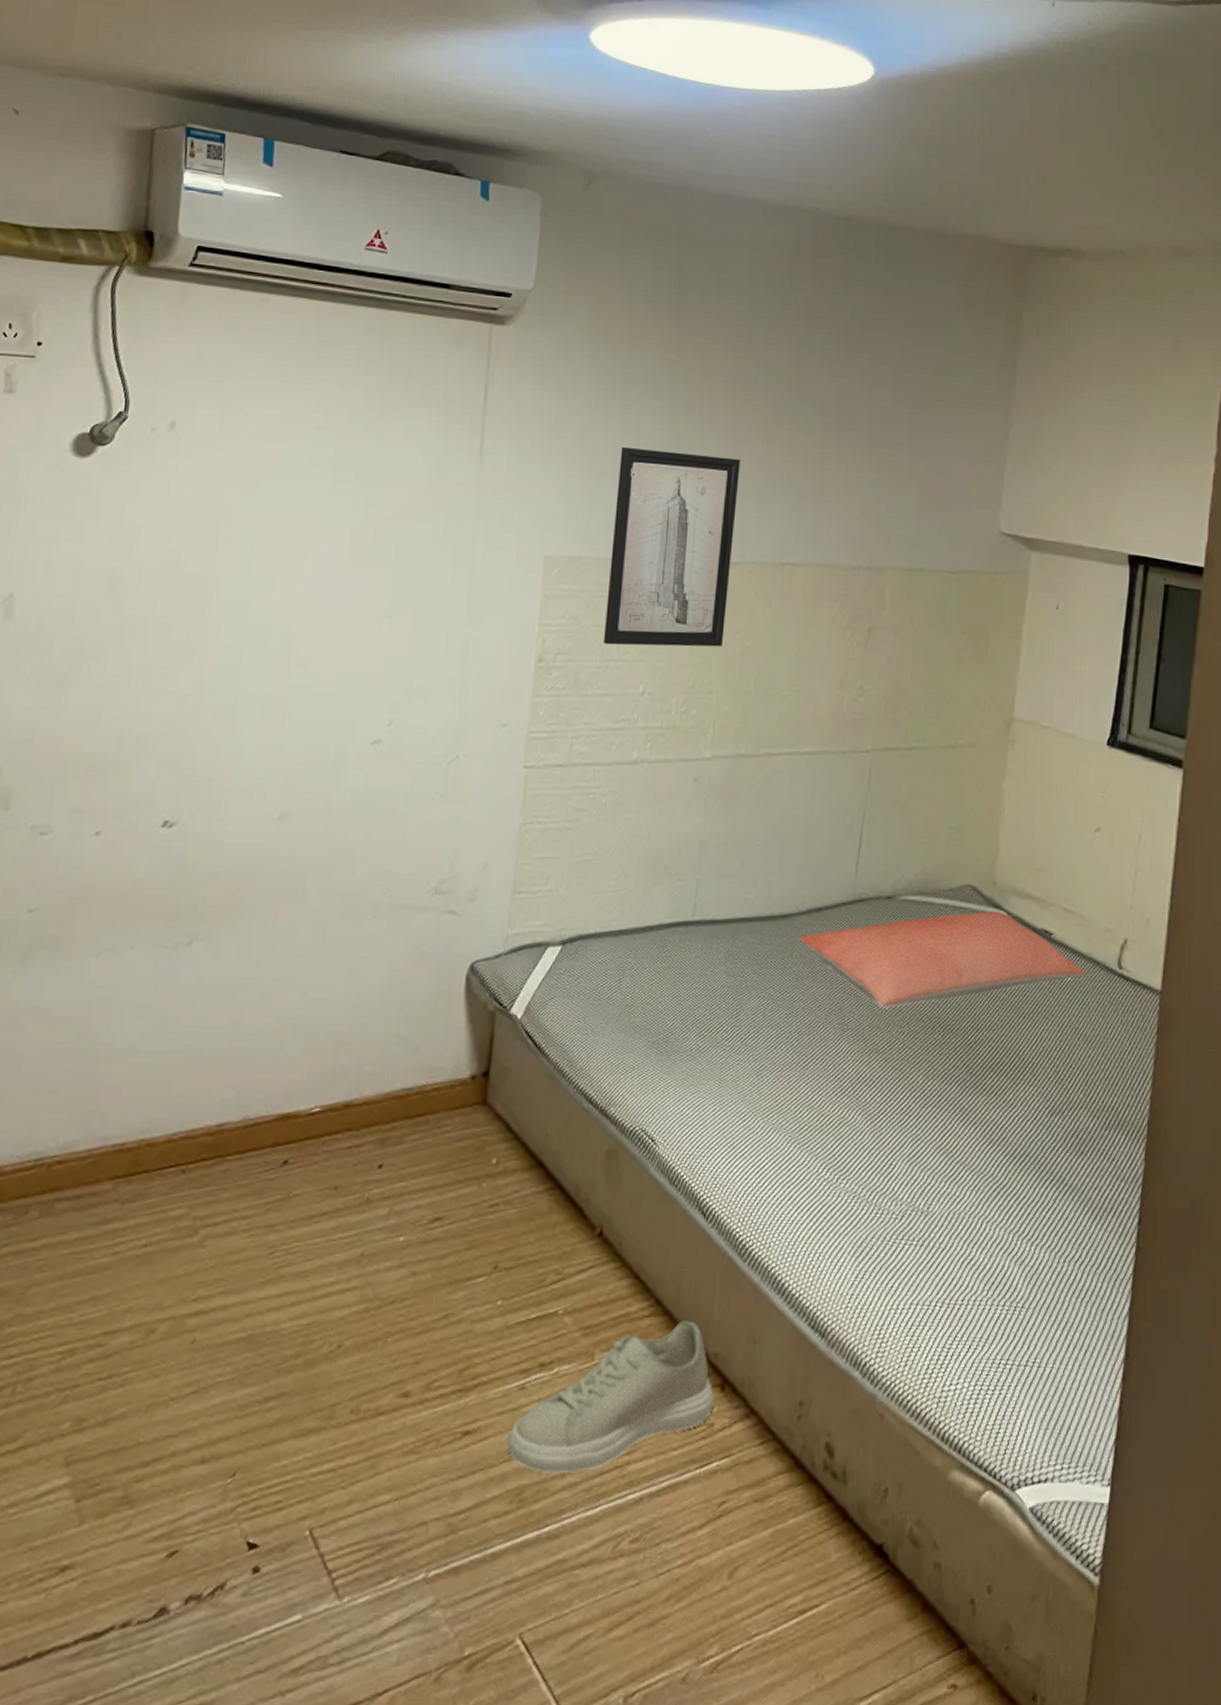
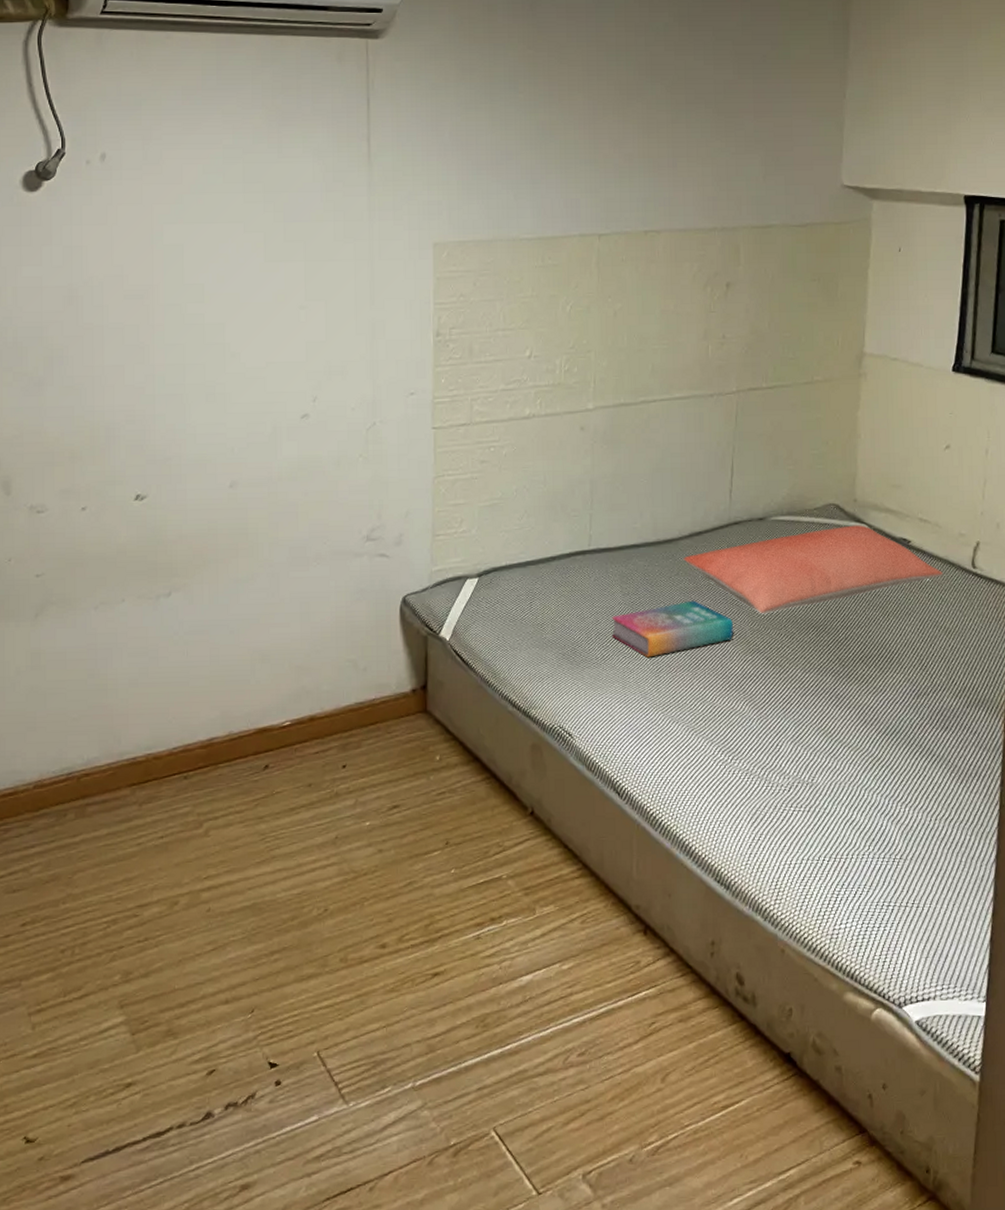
sneaker: present [507,1320,714,1475] -> none [470,880,639,1005]
wall art: present [602,446,740,647] -> none [490,138,600,317]
book: none [711,987,850,1052] -> present [612,600,733,658]

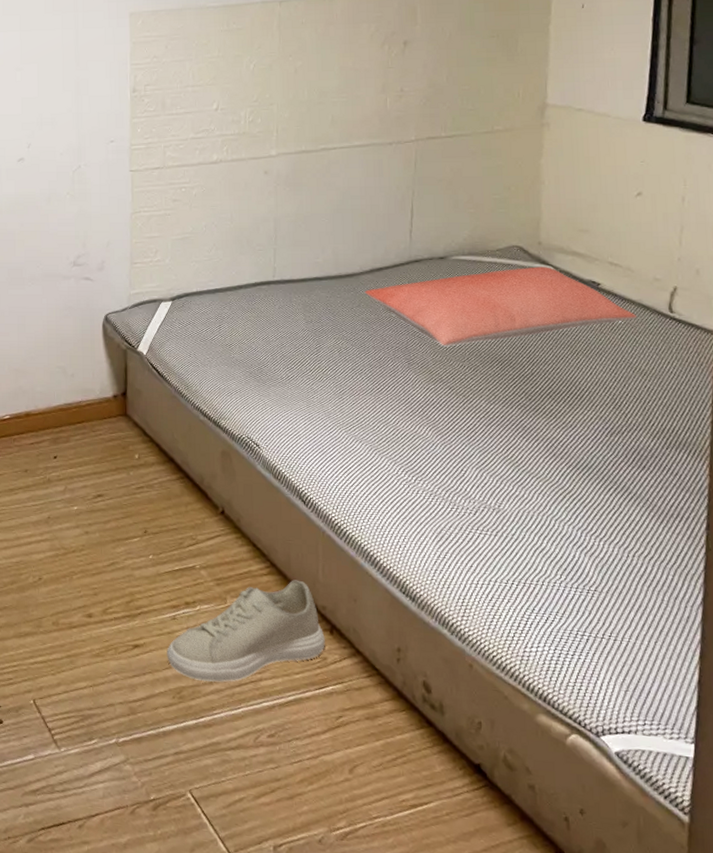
sneaker: none [470,880,639,1005] -> present [167,580,325,682]
book: present [612,600,733,658] -> none [296,330,415,381]

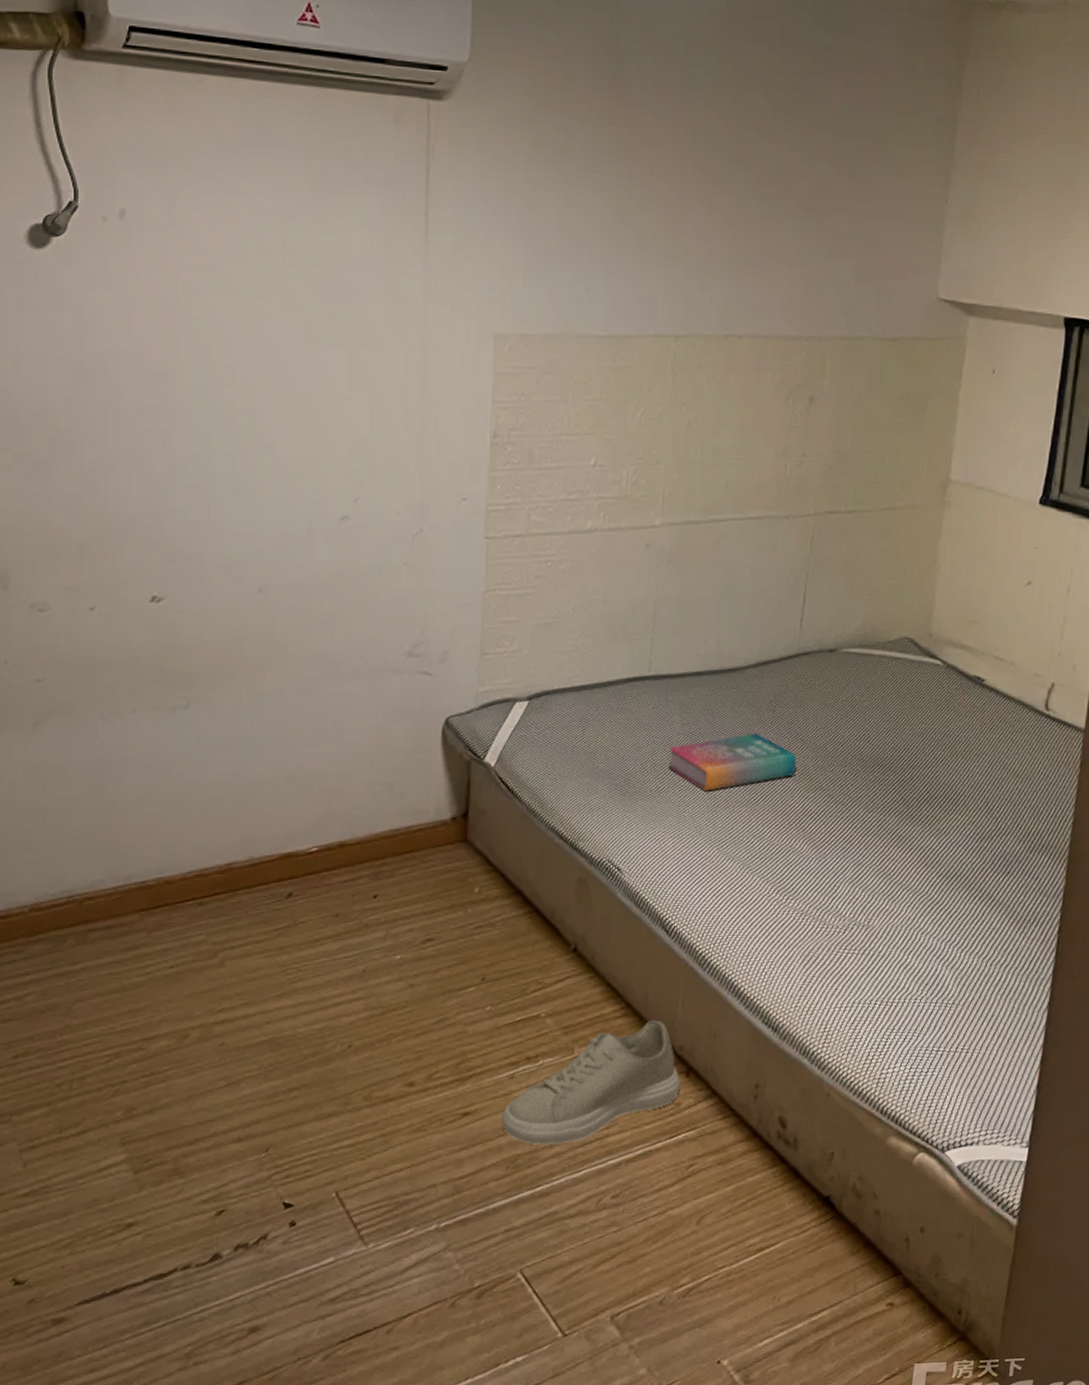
book: none [296,330,415,381] -> present [668,733,796,791]
pillow: present [364,266,638,347] -> none [747,661,1016,750]

